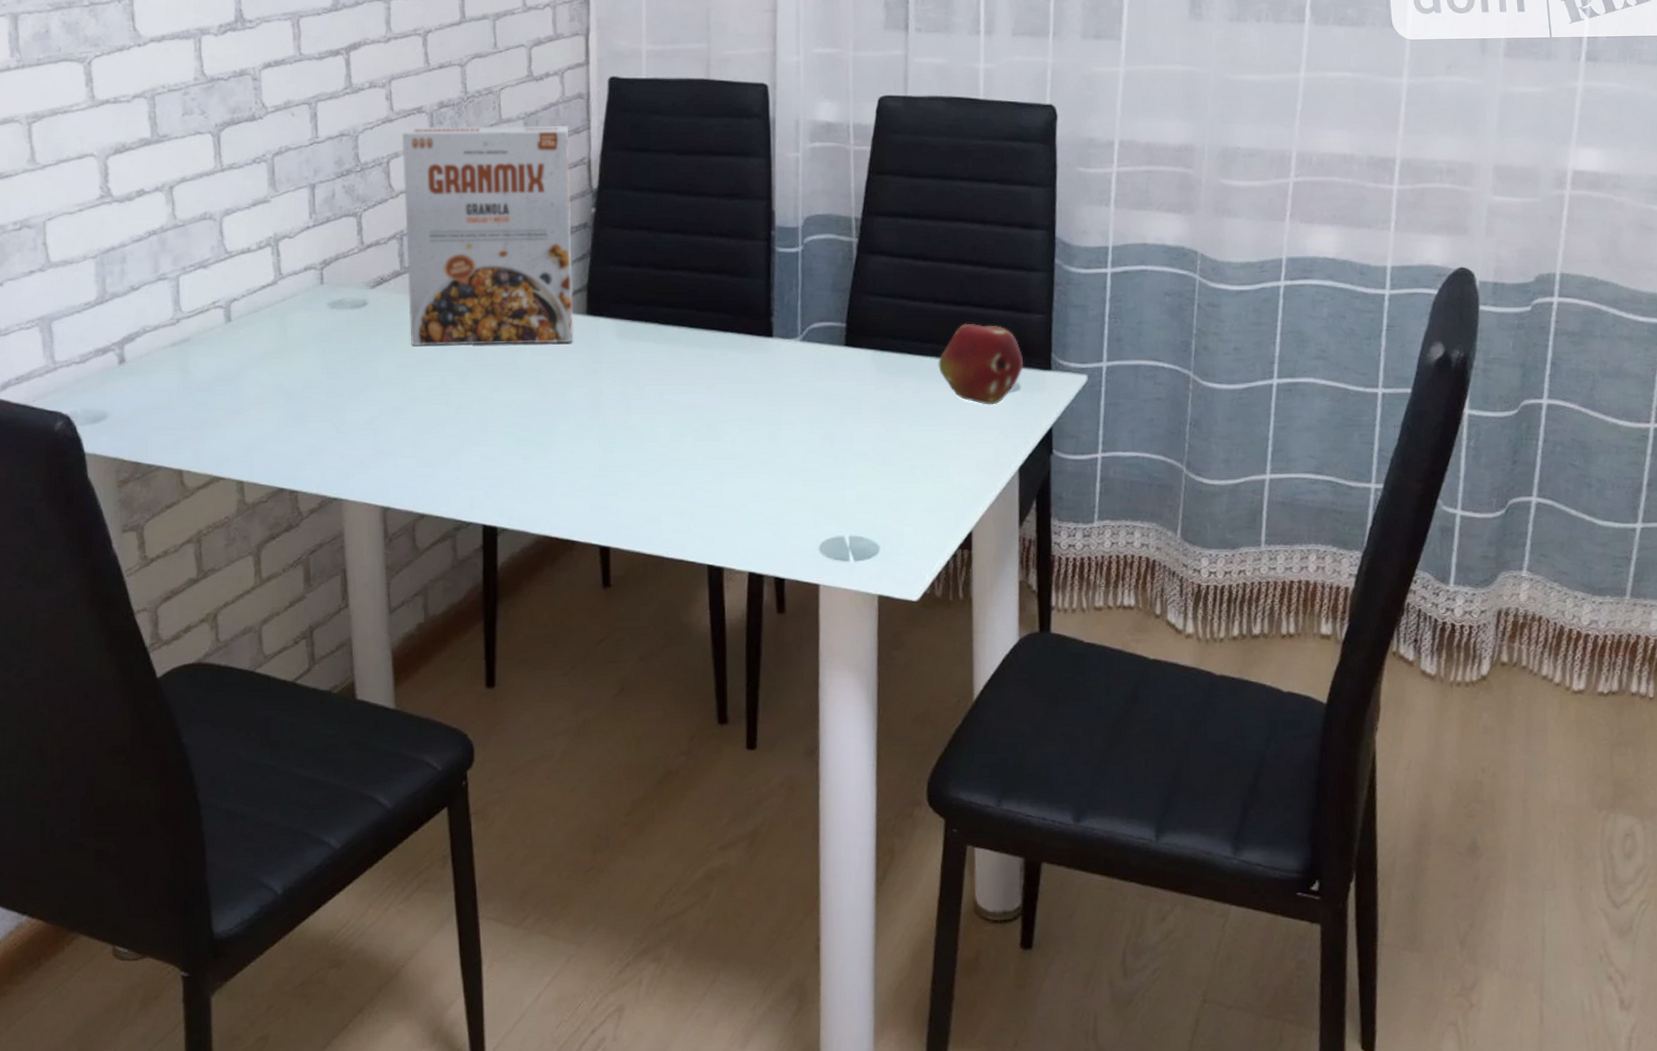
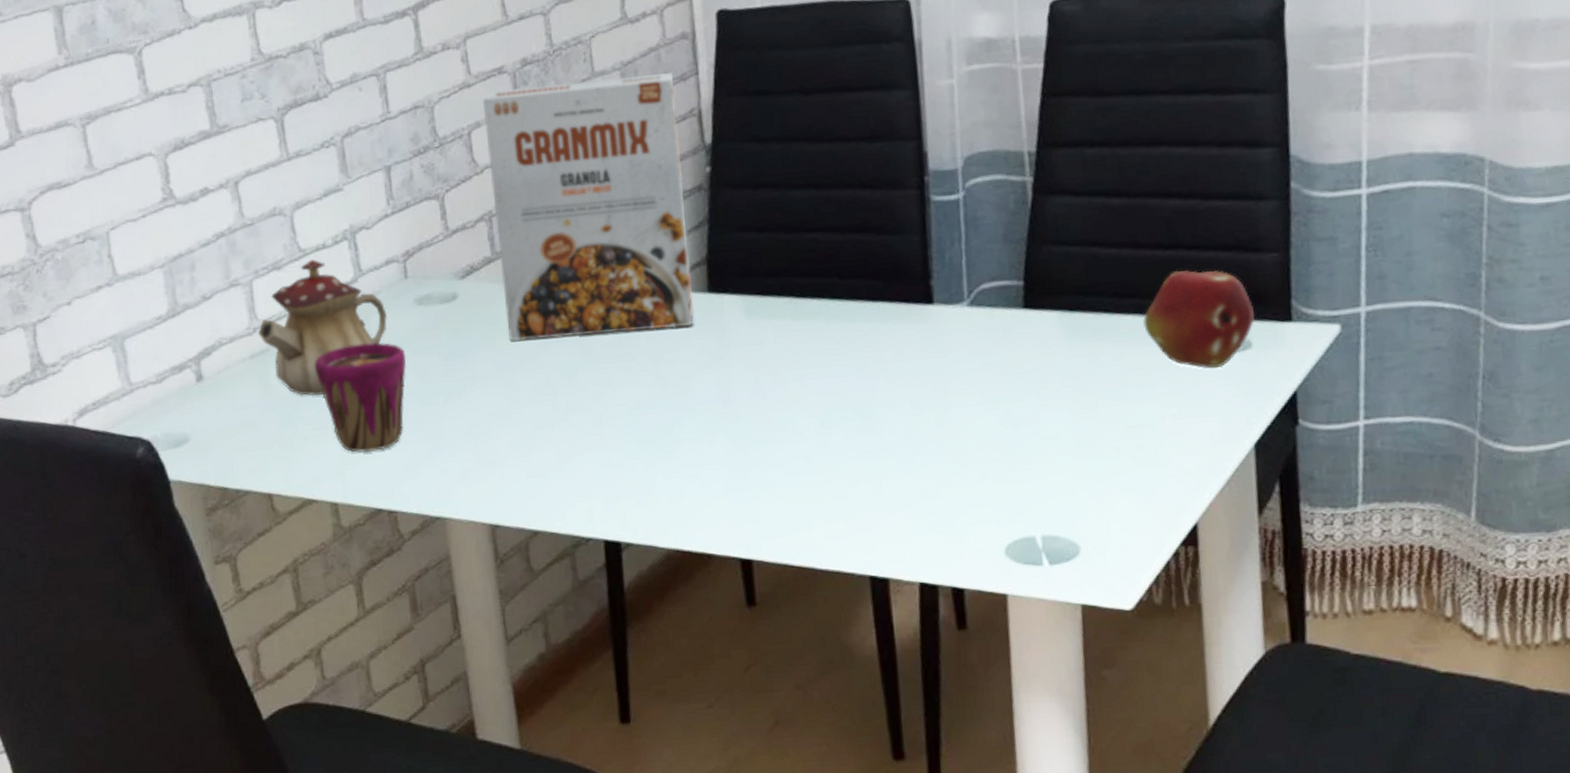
teapot: none [181,260,302,383] -> present [258,259,387,396]
cup: none [231,339,317,438] -> present [314,342,406,453]

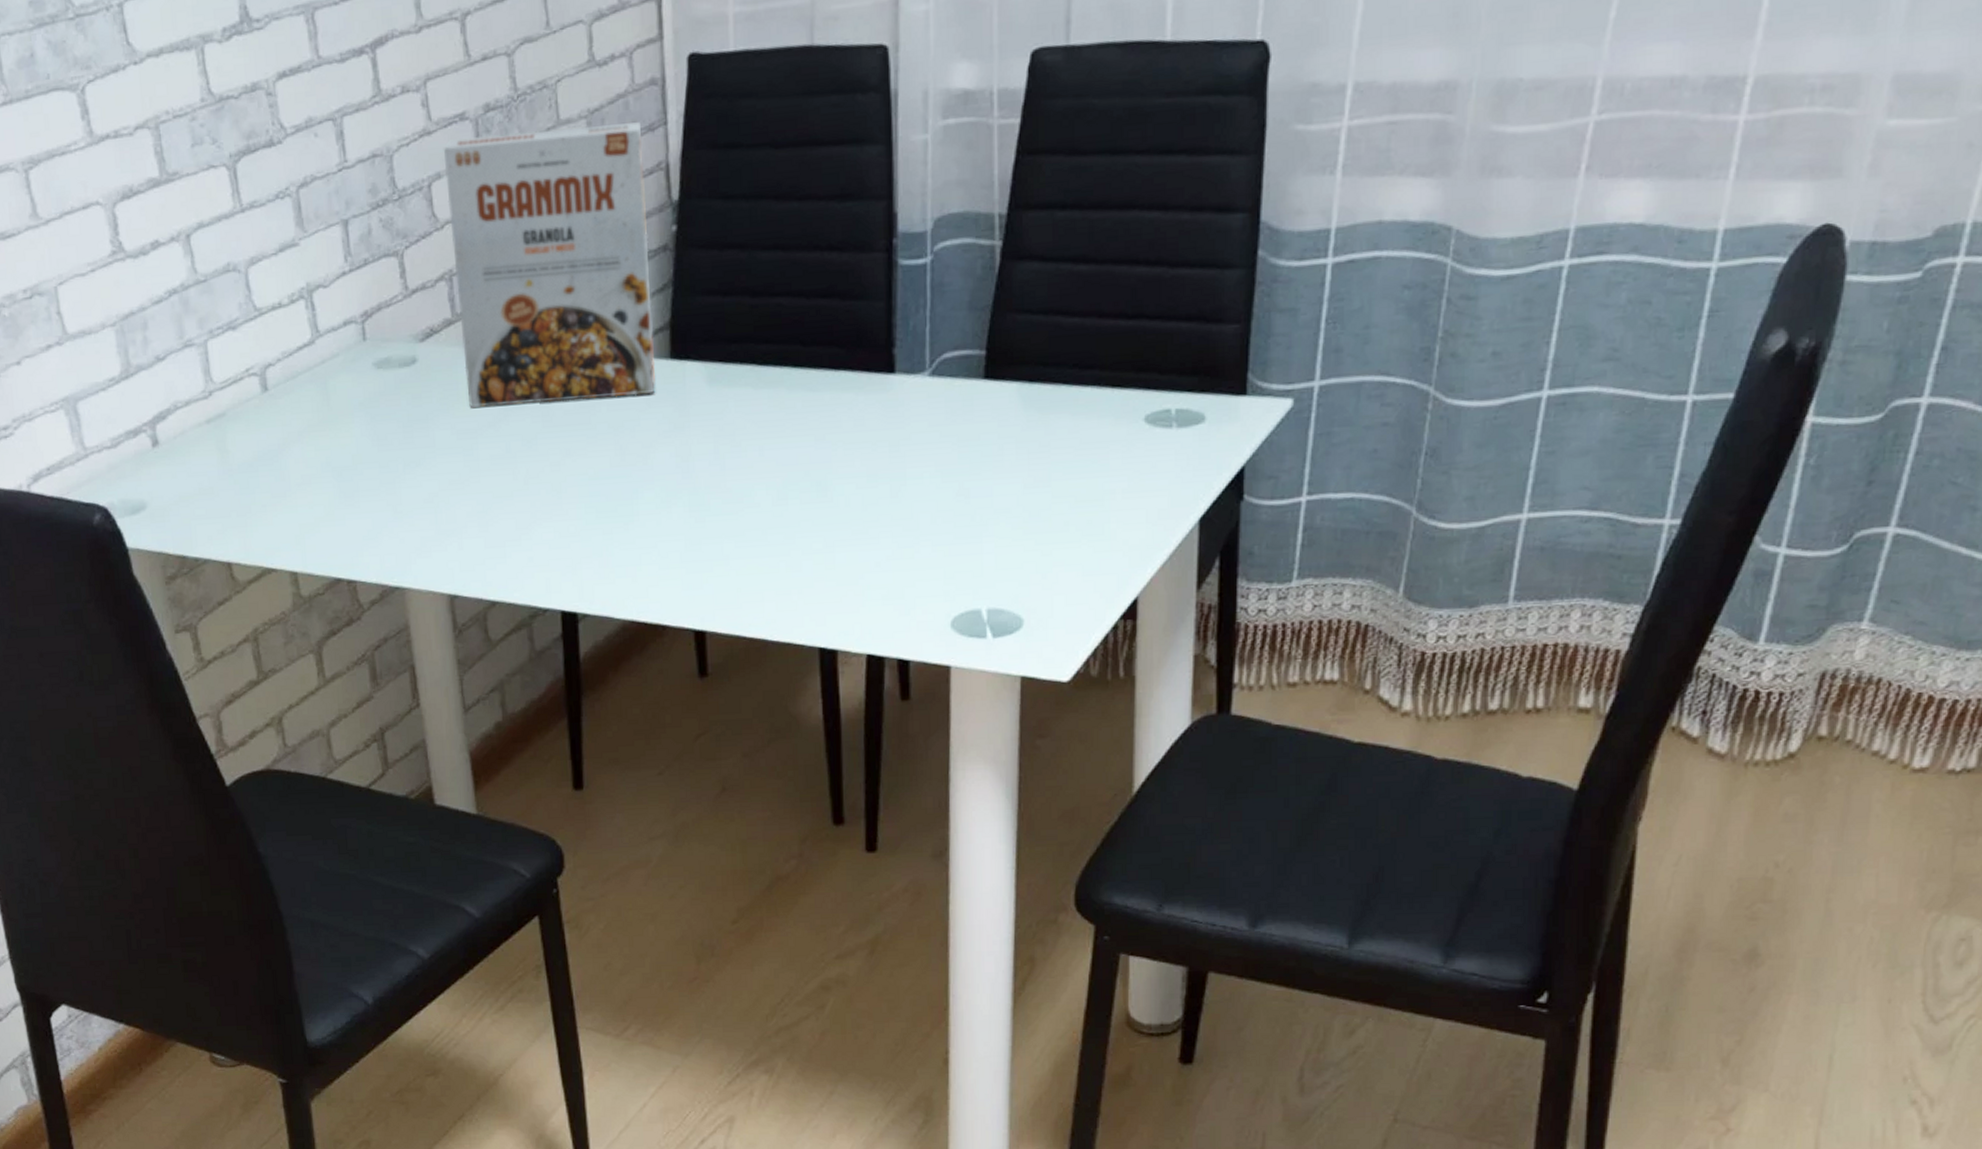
teapot: present [258,259,387,396] -> none [214,318,345,463]
cup: present [314,342,406,453] -> none [271,407,365,522]
fruit: present [1143,270,1255,369] -> none [1101,341,1210,443]

